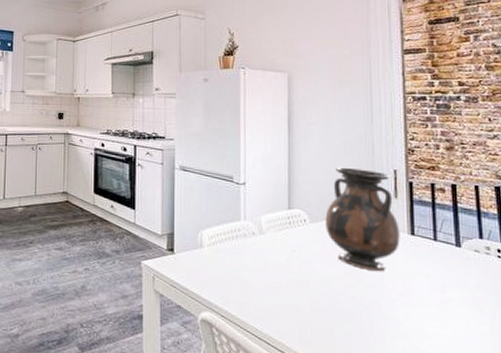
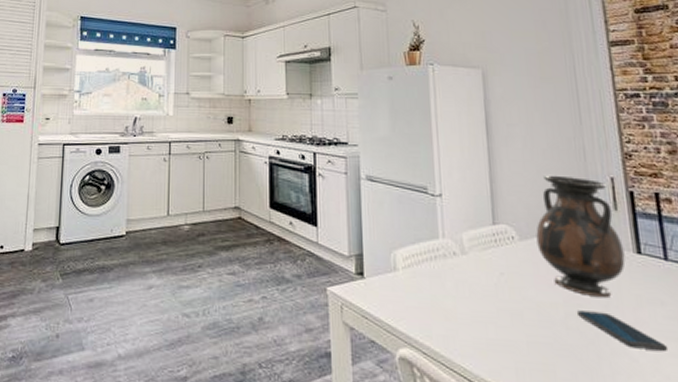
smartphone: none [356,282,430,315] -> present [578,310,669,351]

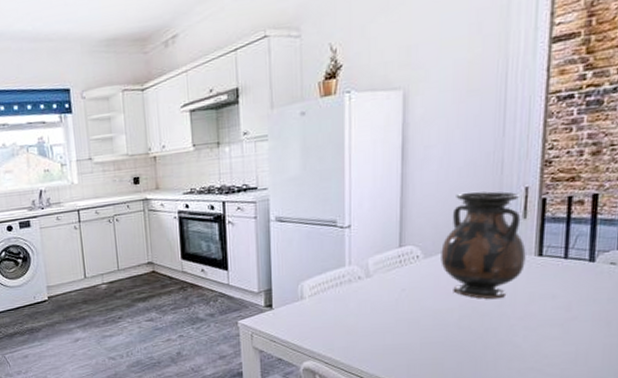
smartphone: present [578,310,669,351] -> none [471,311,551,337]

